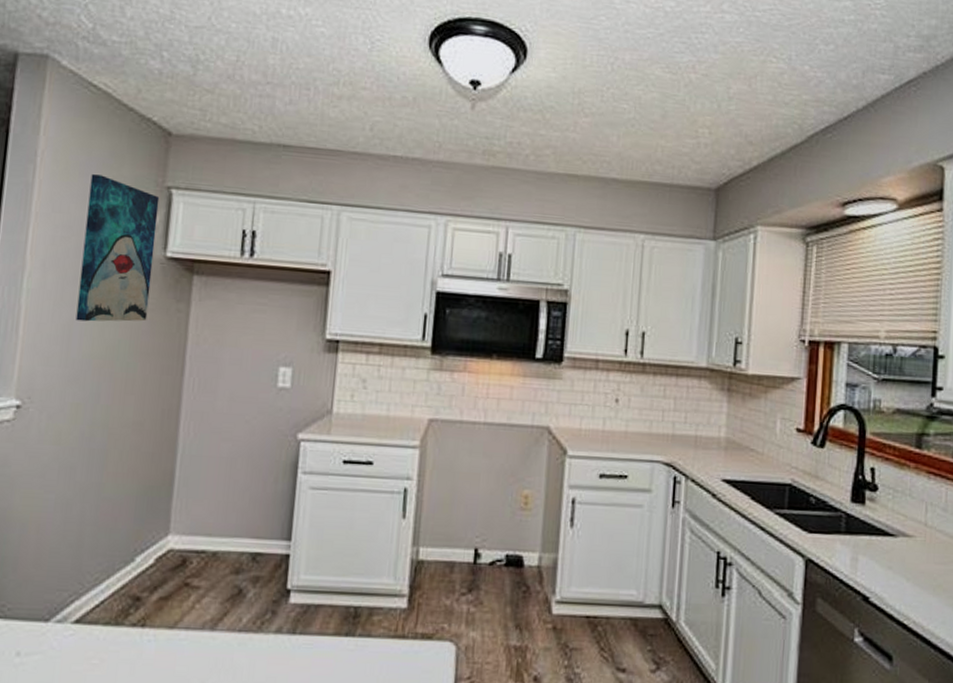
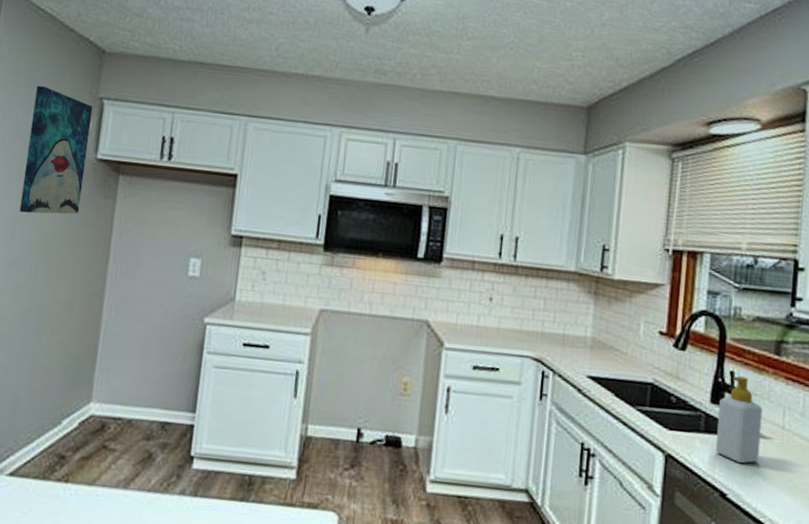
soap bottle: none [857,472,905,564] -> present [716,376,763,464]

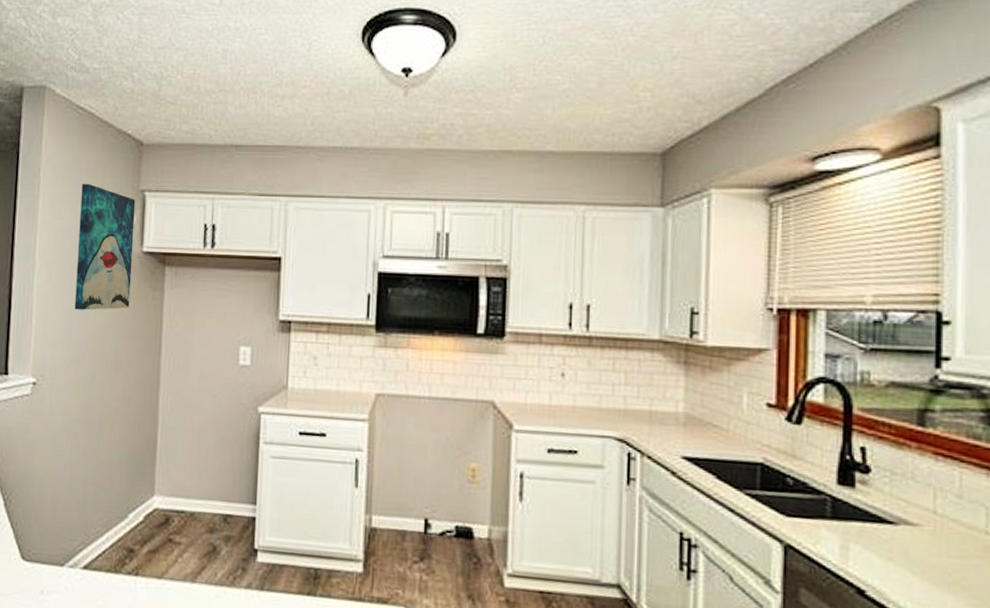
soap bottle: present [716,376,763,464] -> none [848,452,906,555]

